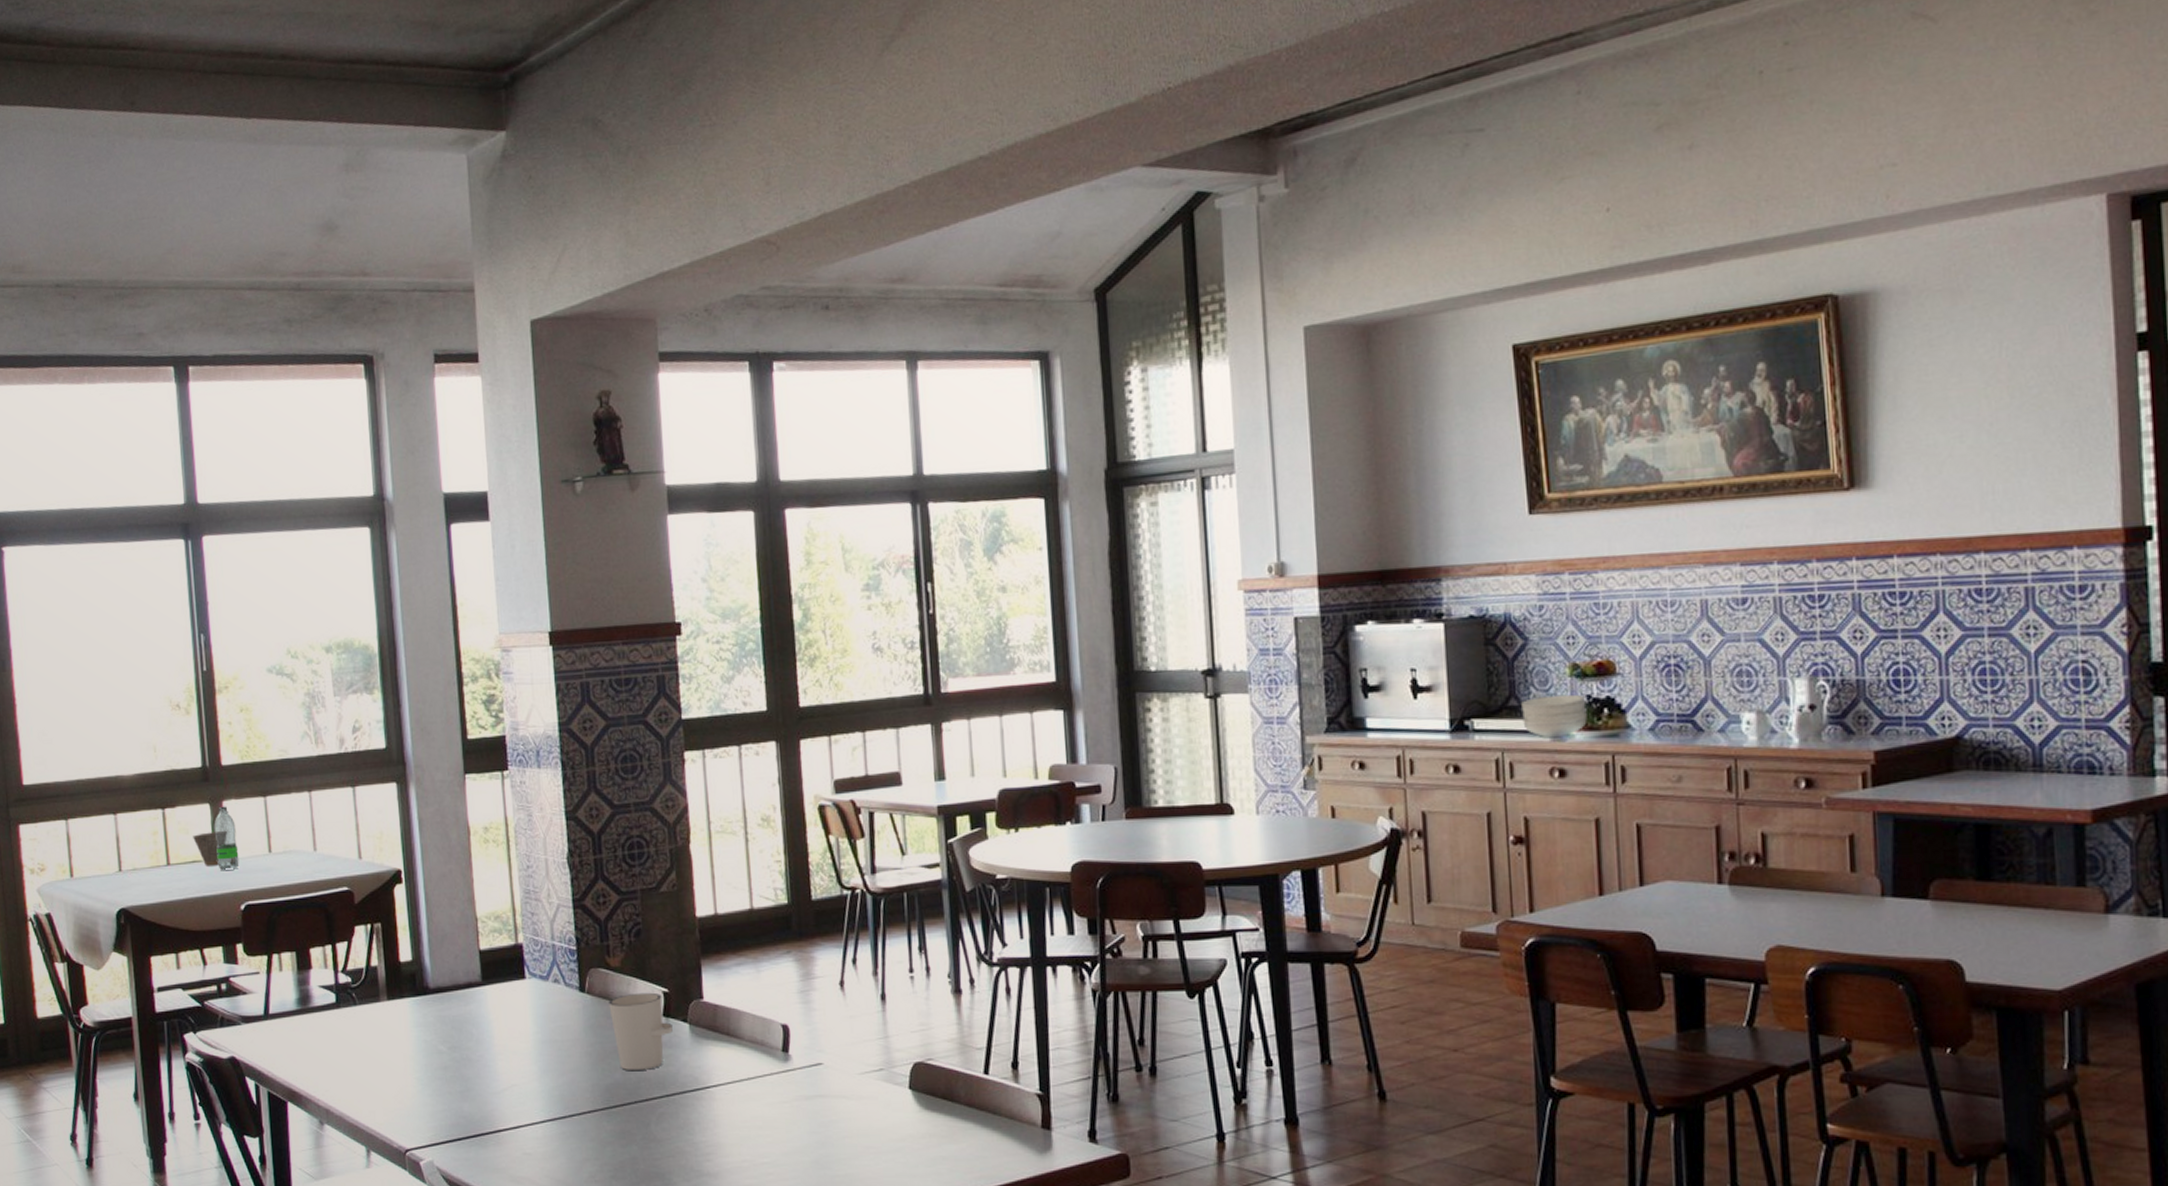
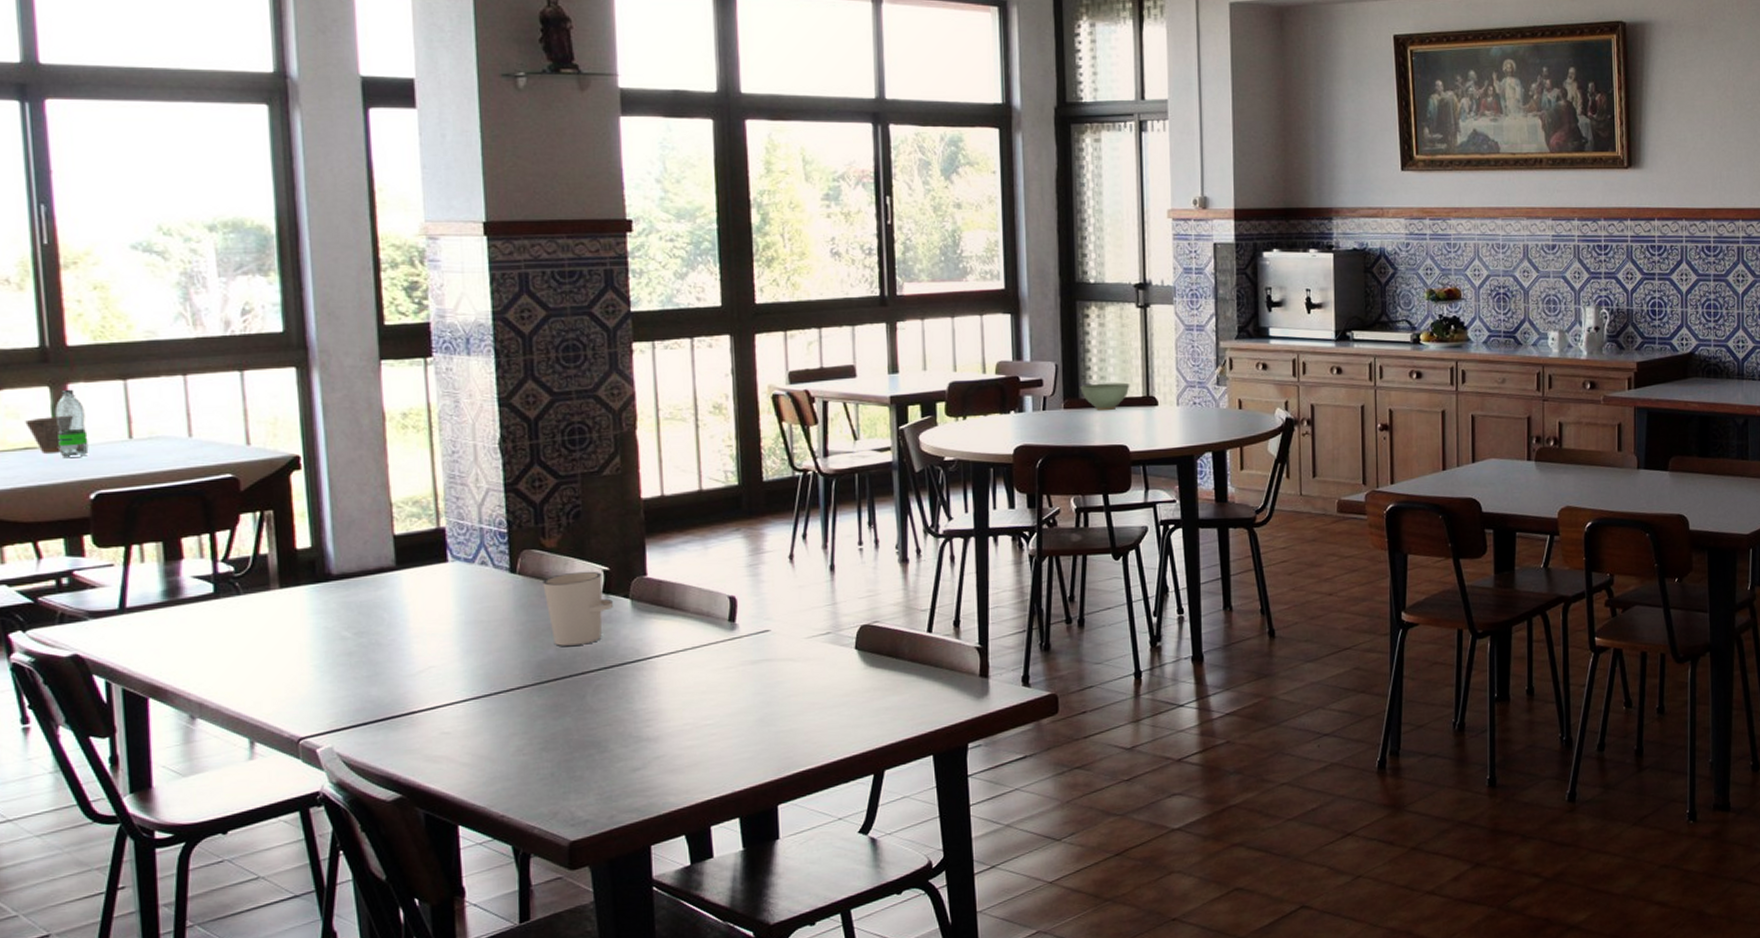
bowl: none [1143,787,1201,822] -> present [1080,382,1130,412]
bowl: present [1520,694,1588,739] -> none [1389,313,1439,348]

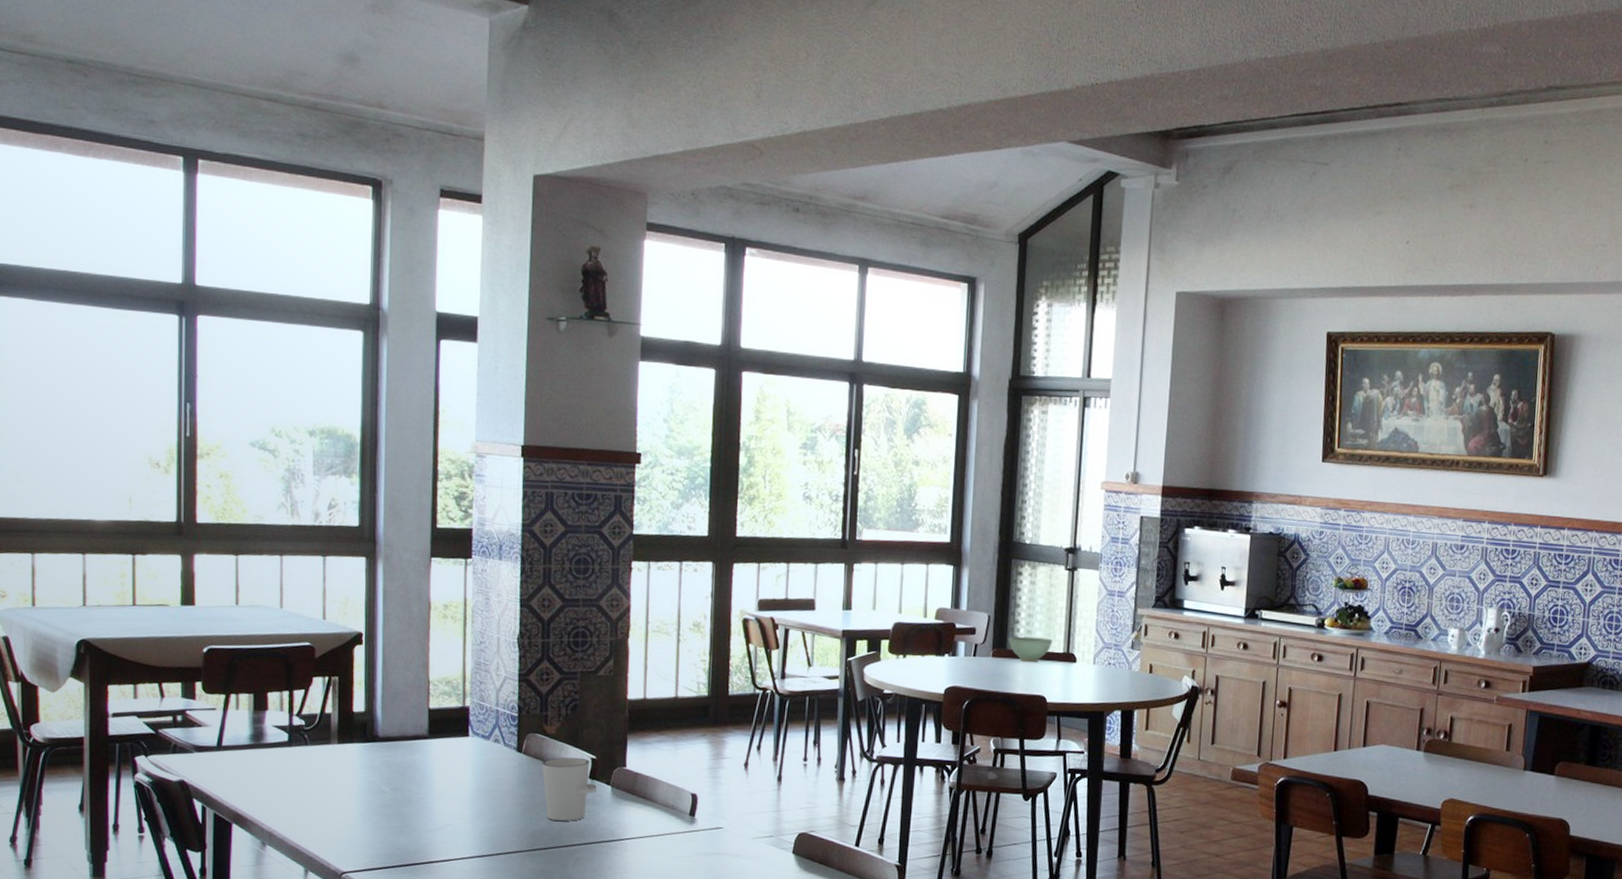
cup: present [25,417,61,455] -> none [161,580,186,612]
bottle: present [54,389,89,459] -> none [183,558,206,617]

